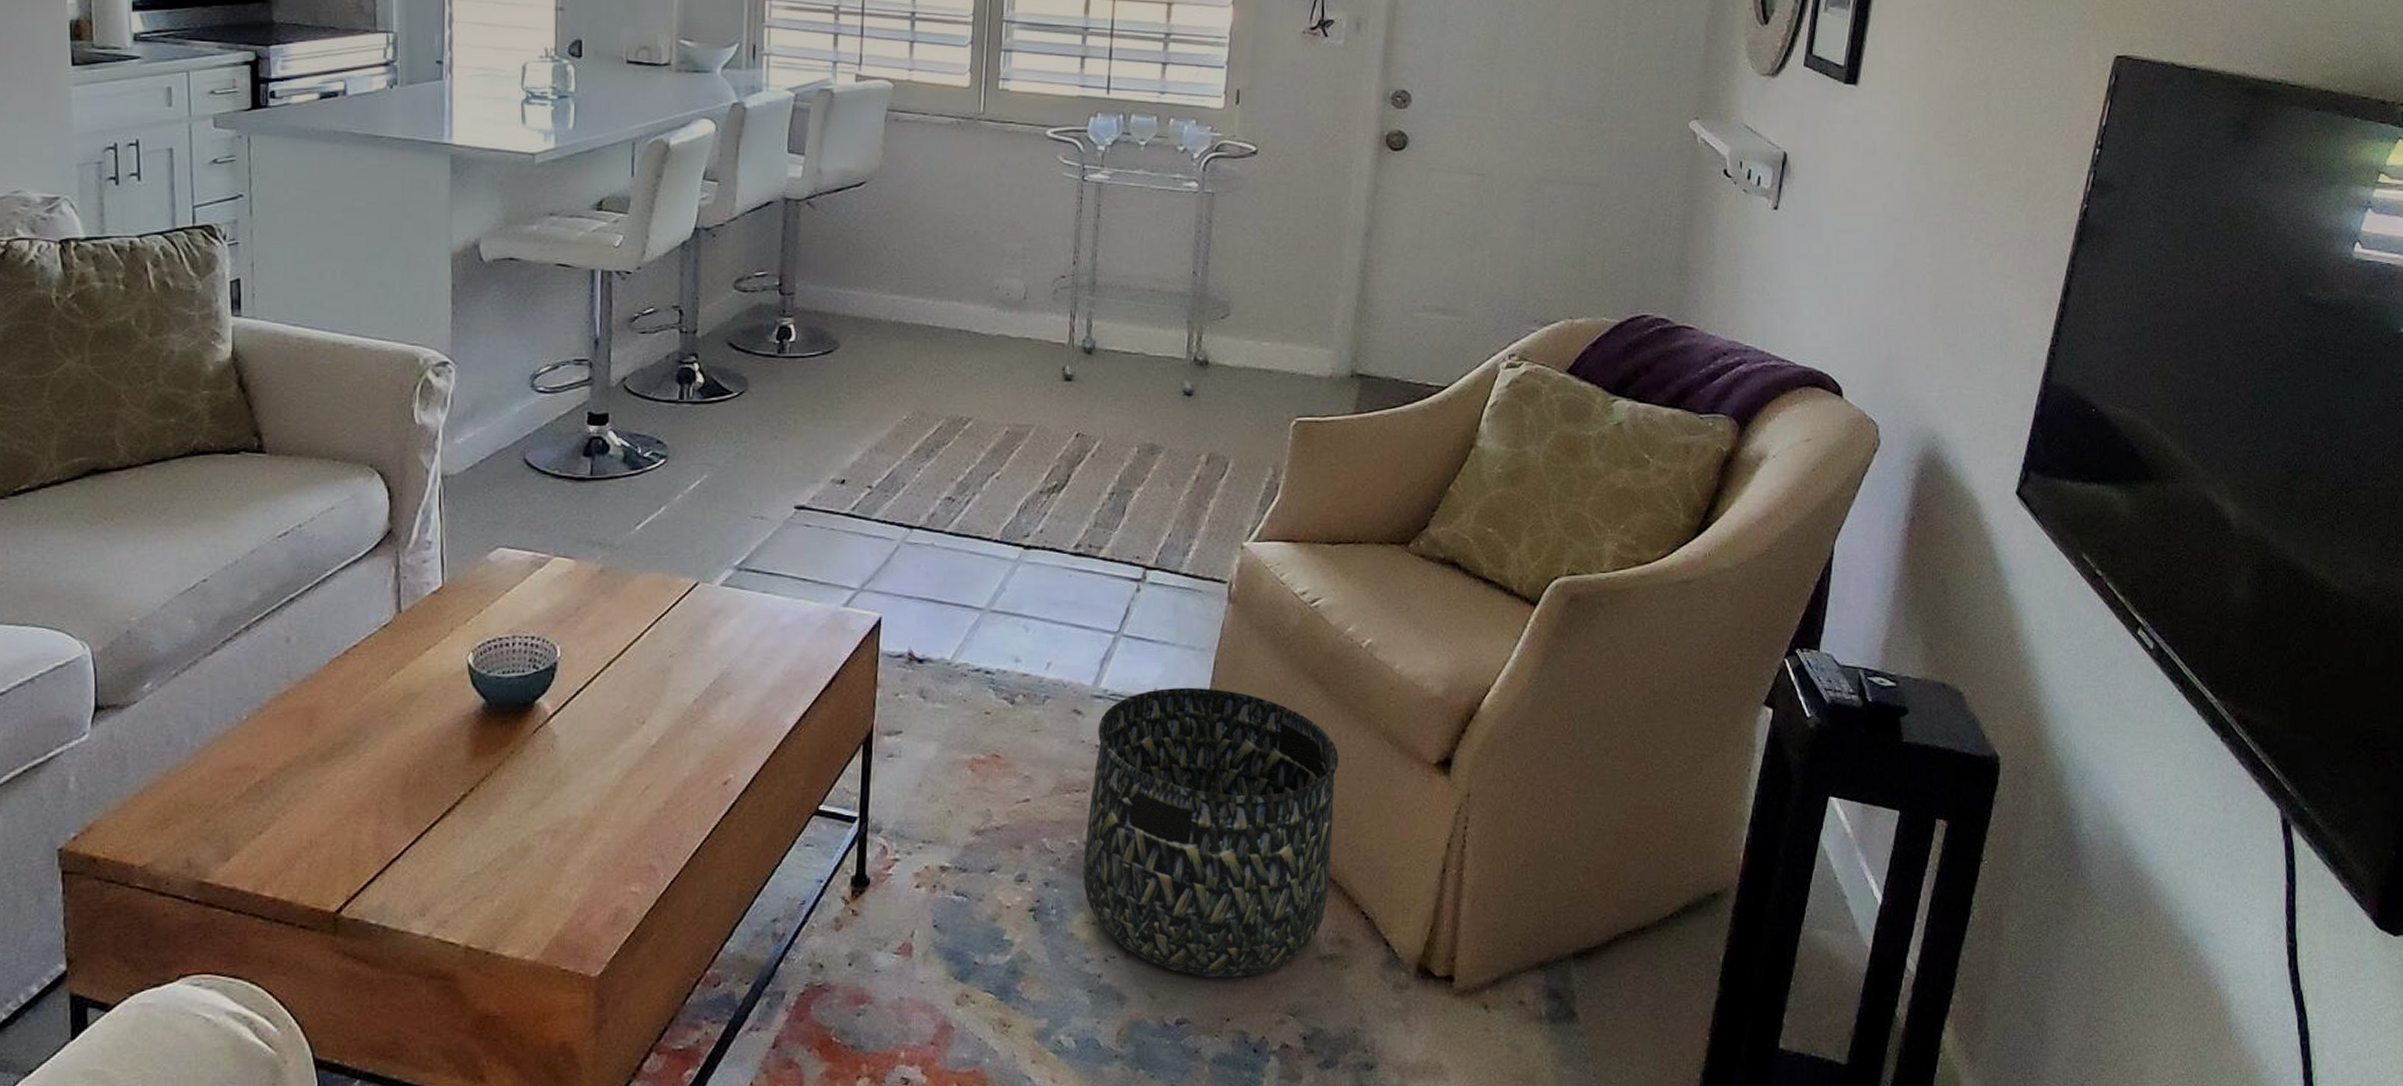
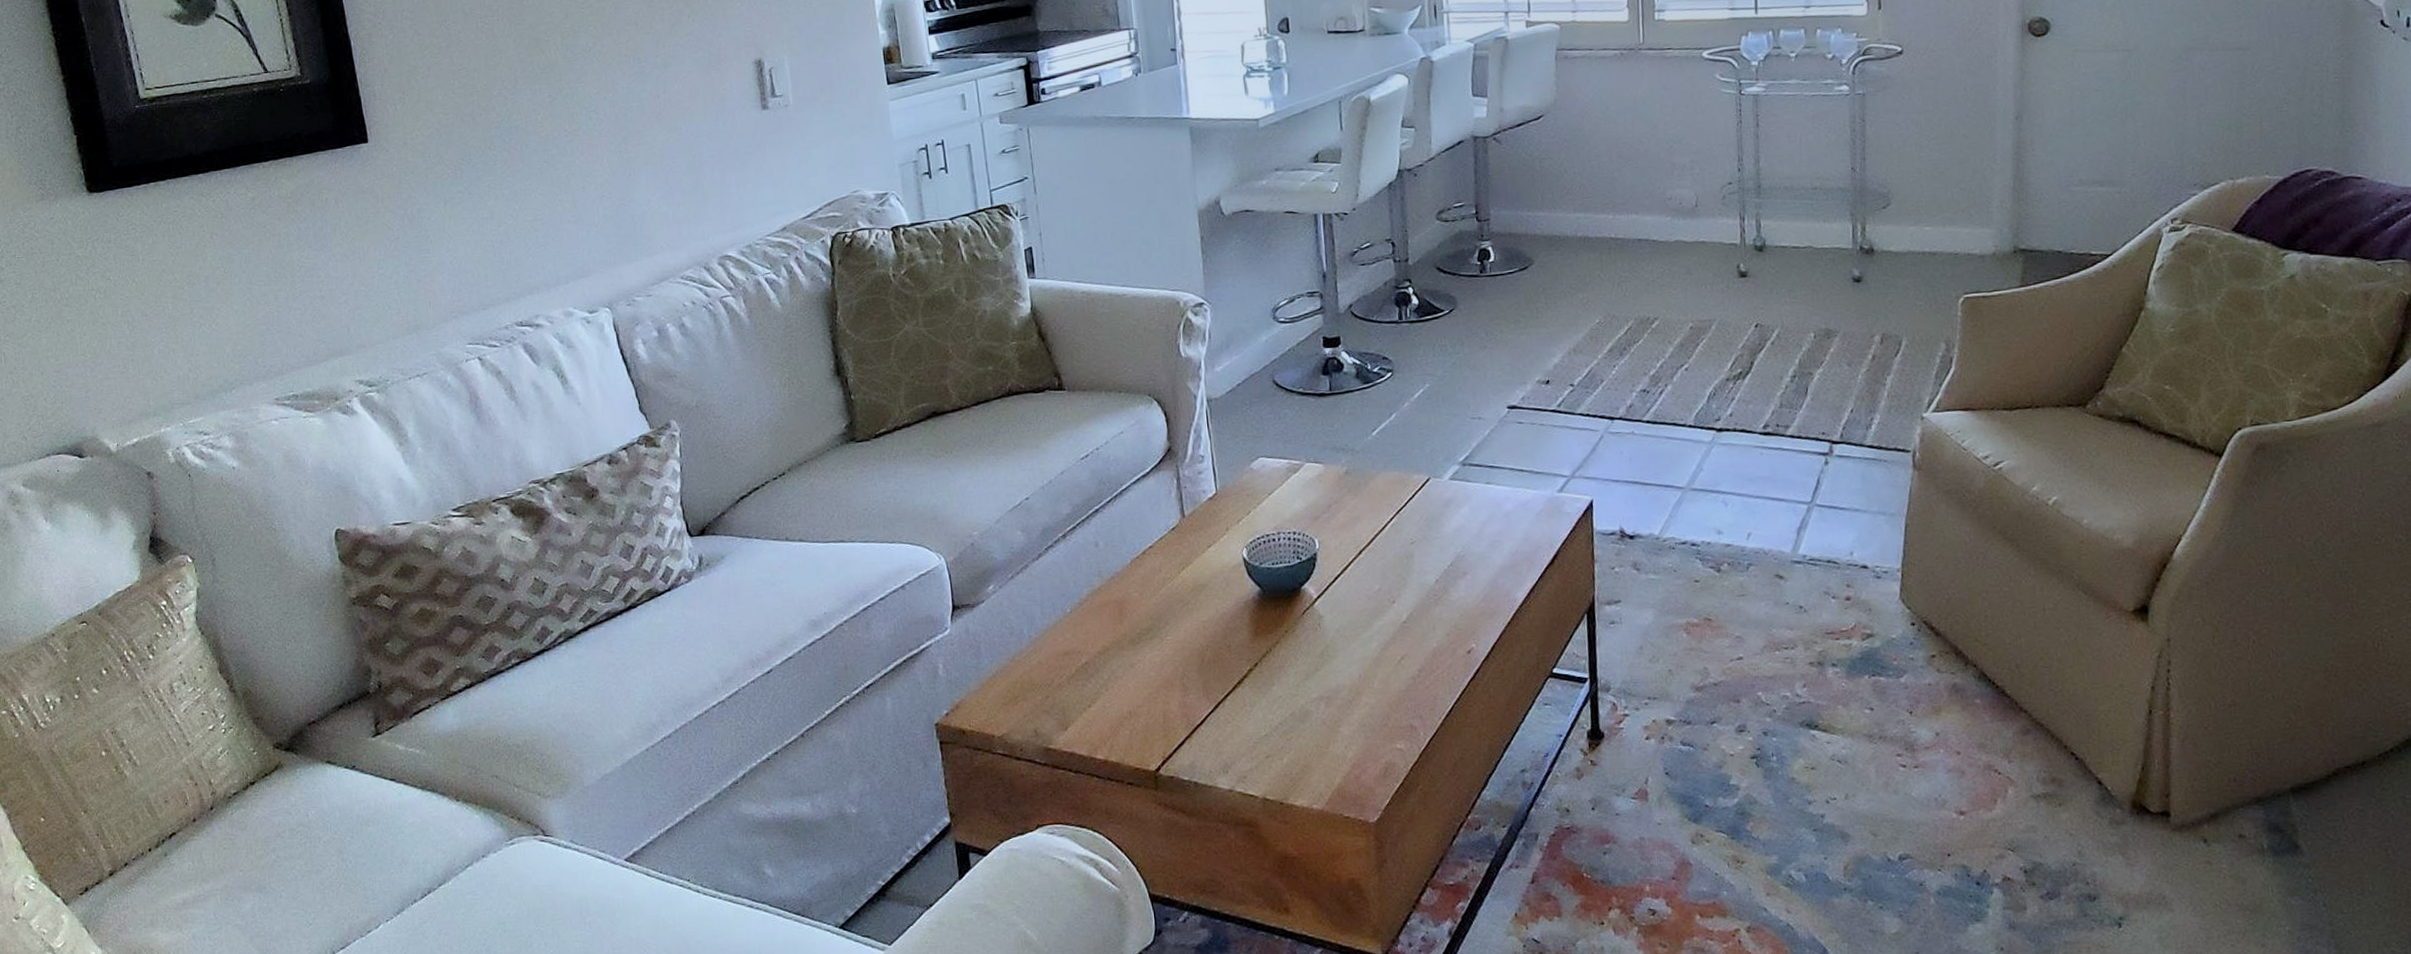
basket: present [1083,687,1338,978] -> none [1797,549,2037,817]

